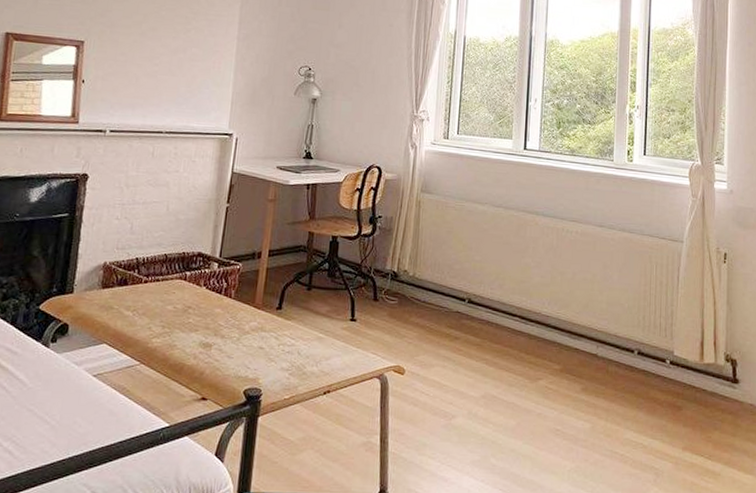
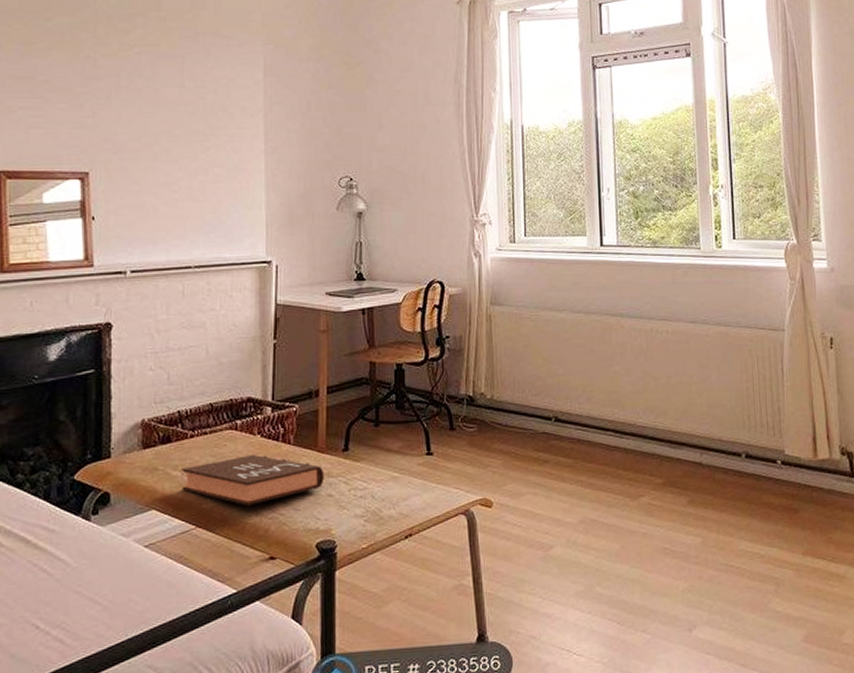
book: none [131,304,259,349] -> present [181,455,325,506]

